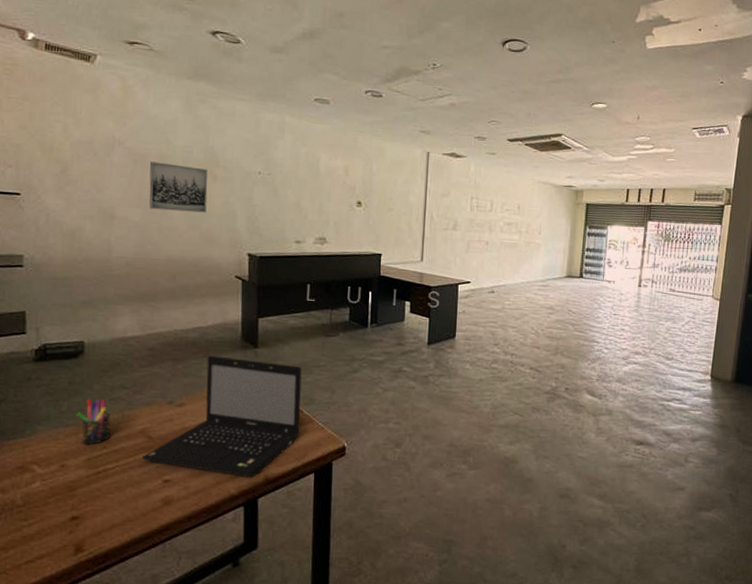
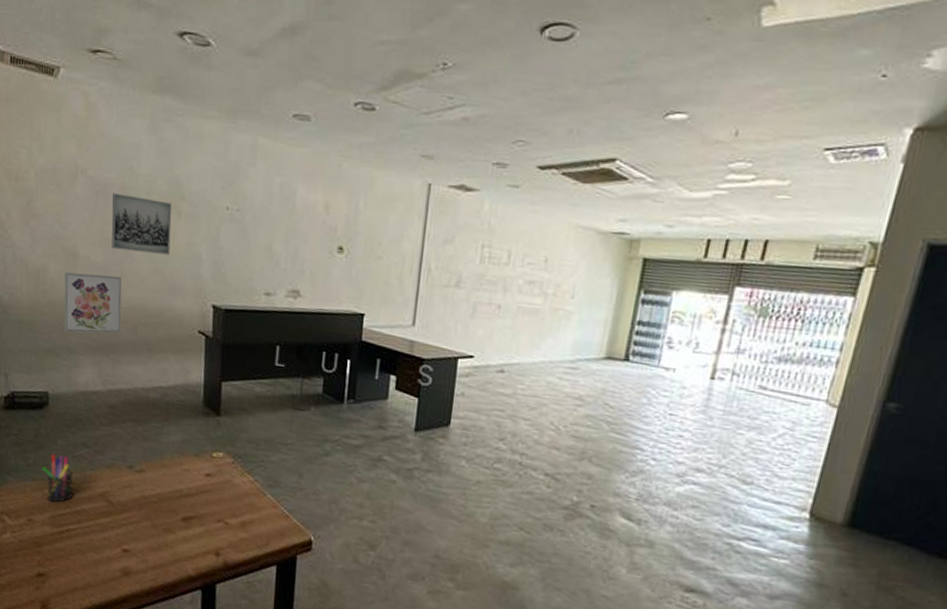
wall art: none [100,231,161,285] -> present [64,272,122,334]
laptop: present [141,356,302,477] -> none [102,420,267,560]

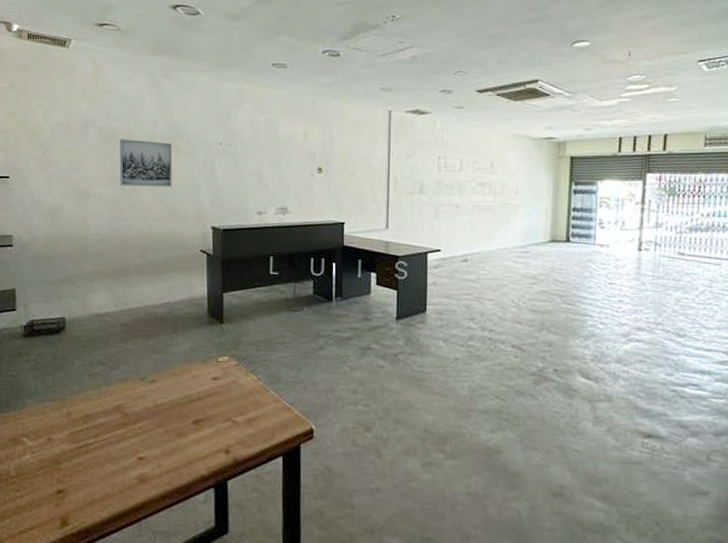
pen holder: present [42,454,73,502] -> none [60,374,90,420]
wall art: present [64,272,122,334] -> none [78,208,131,262]

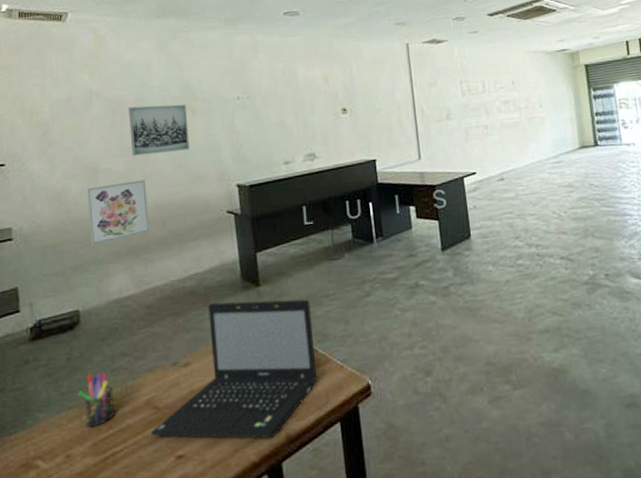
pen holder: none [60,374,90,420] -> present [78,372,115,428]
wall art: none [78,208,131,262] -> present [87,180,150,245]
laptop: none [118,332,267,458] -> present [150,299,318,439]

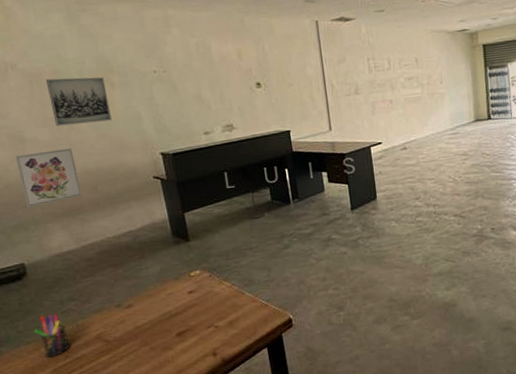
laptop: present [150,299,318,439] -> none [103,251,246,363]

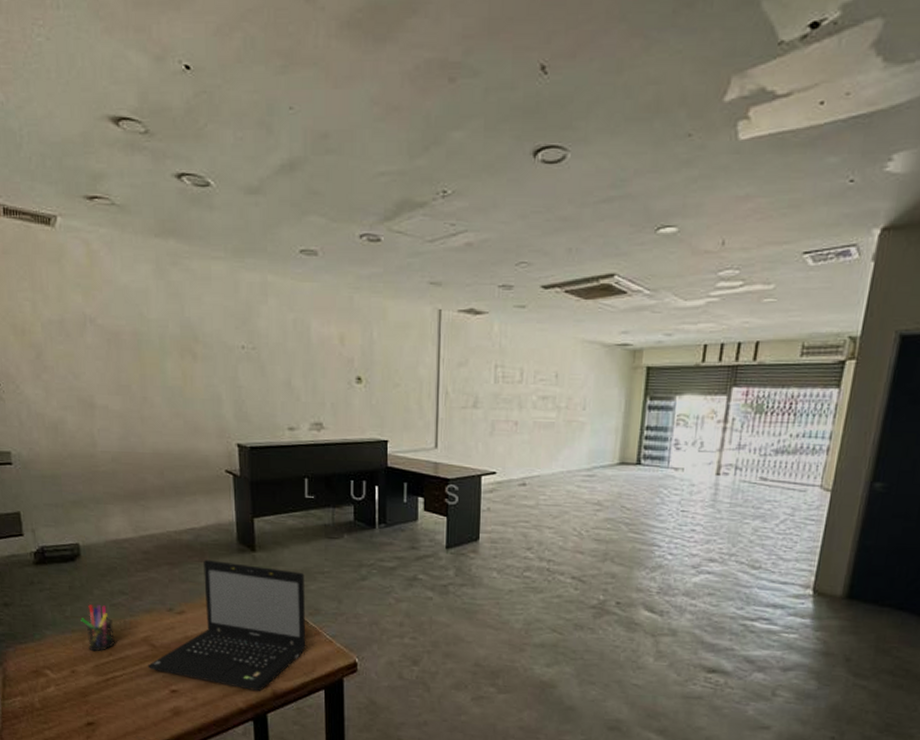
wall art: present [15,148,82,207] -> none [83,422,147,483]
wall art: present [45,77,112,127] -> none [124,340,189,398]
laptop: none [103,251,246,363] -> present [147,560,306,691]

